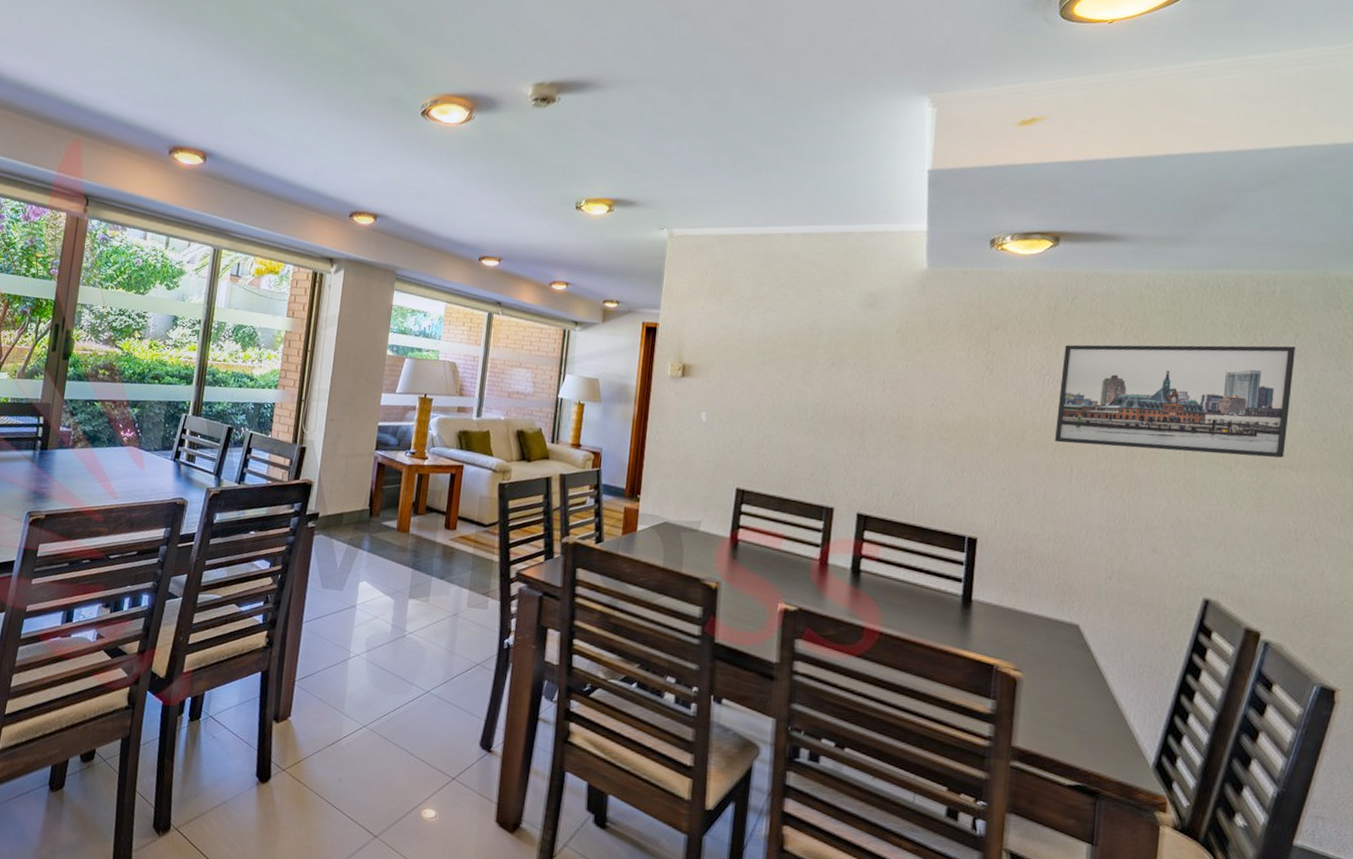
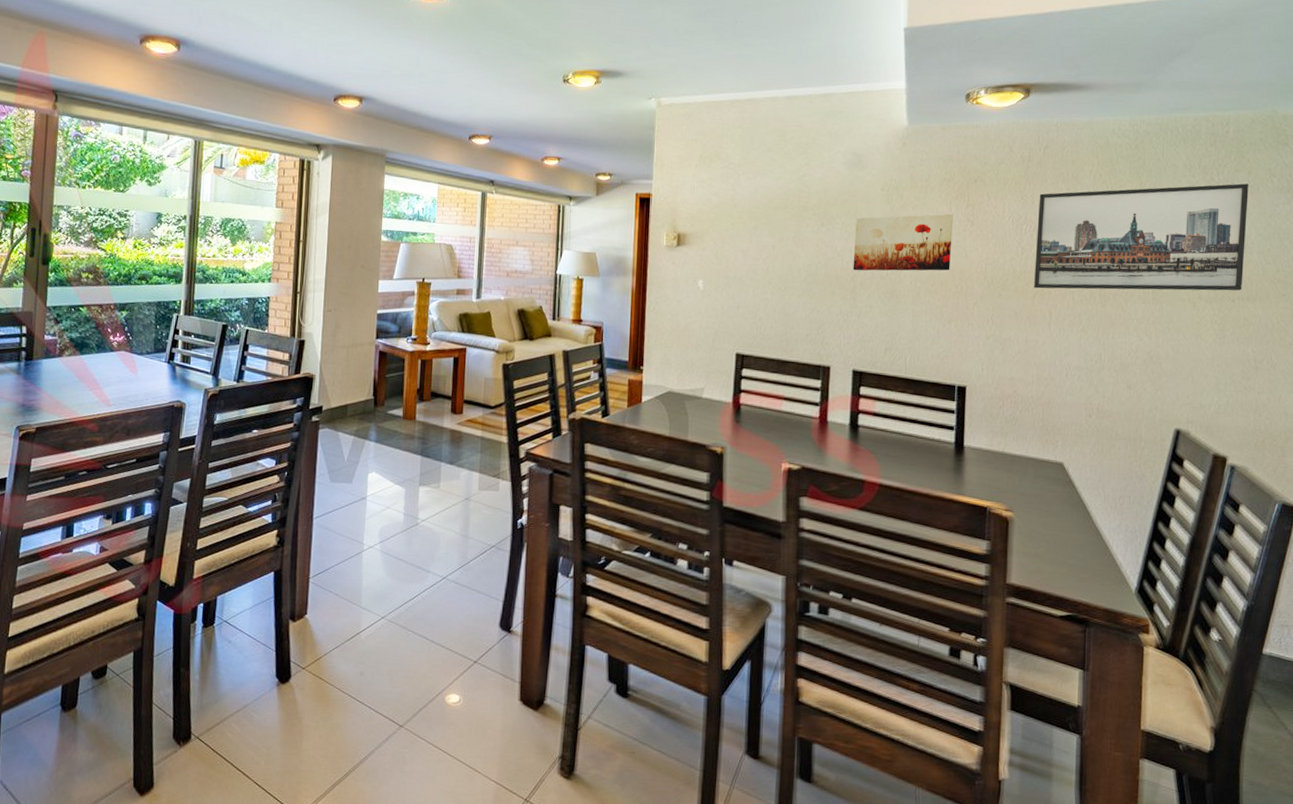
wall art: none [862,358,971,418] -> present [853,214,953,271]

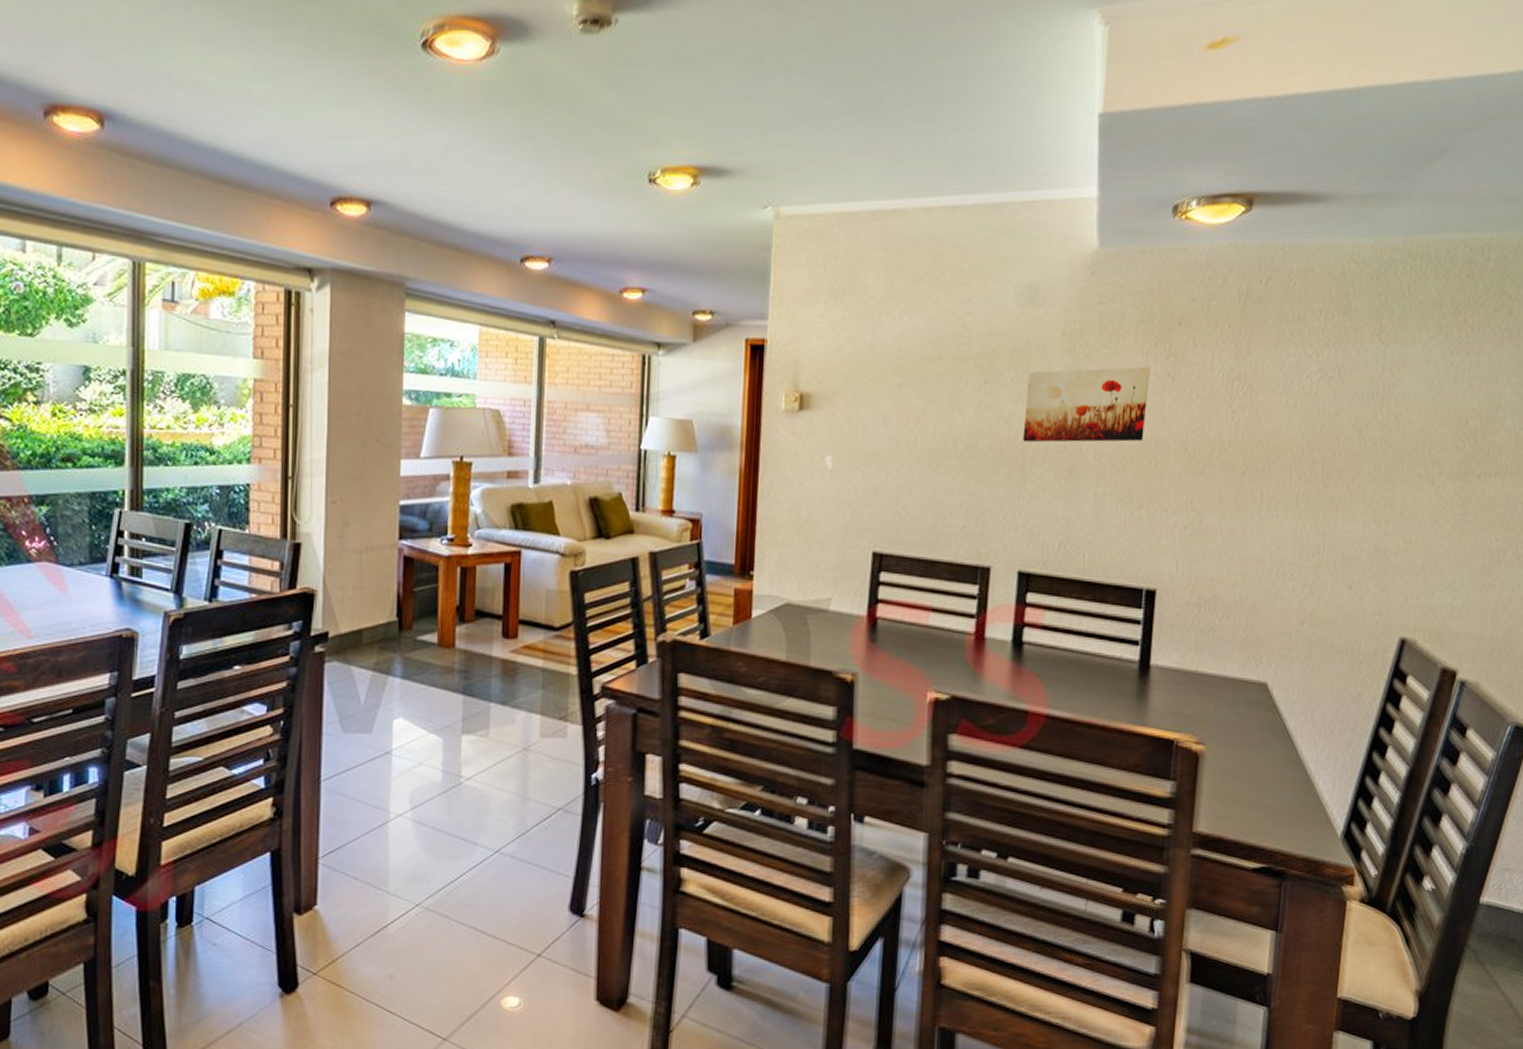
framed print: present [1033,183,1249,291] -> none [1243,327,1508,465]

